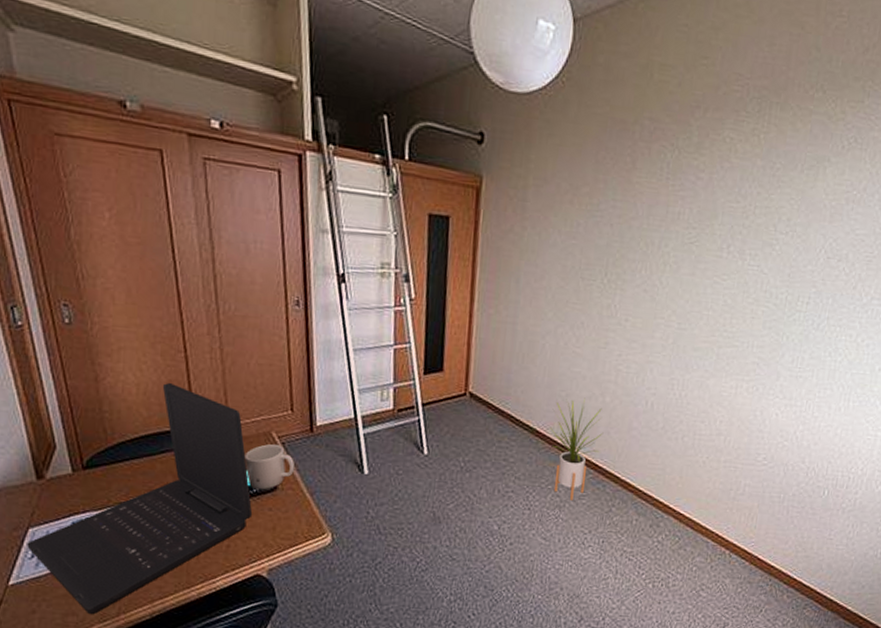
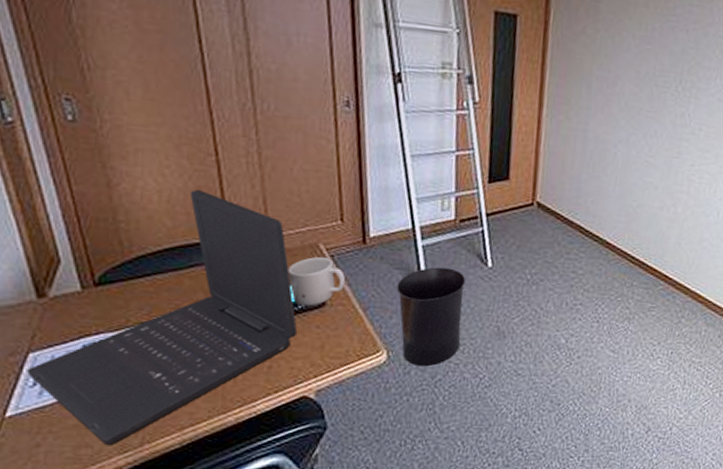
waste bin: none [340,454,403,550] -> present [396,267,465,367]
house plant: present [550,397,604,500] -> none [620,208,675,312]

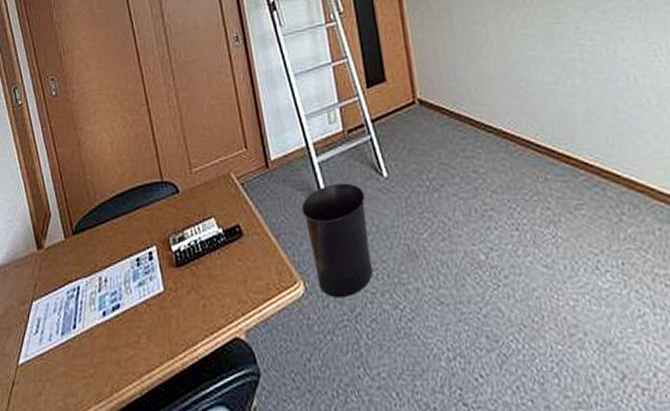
laptop: present [27,190,298,446] -> none [32,137,223,395]
mug: present [287,256,345,307] -> none [208,185,256,239]

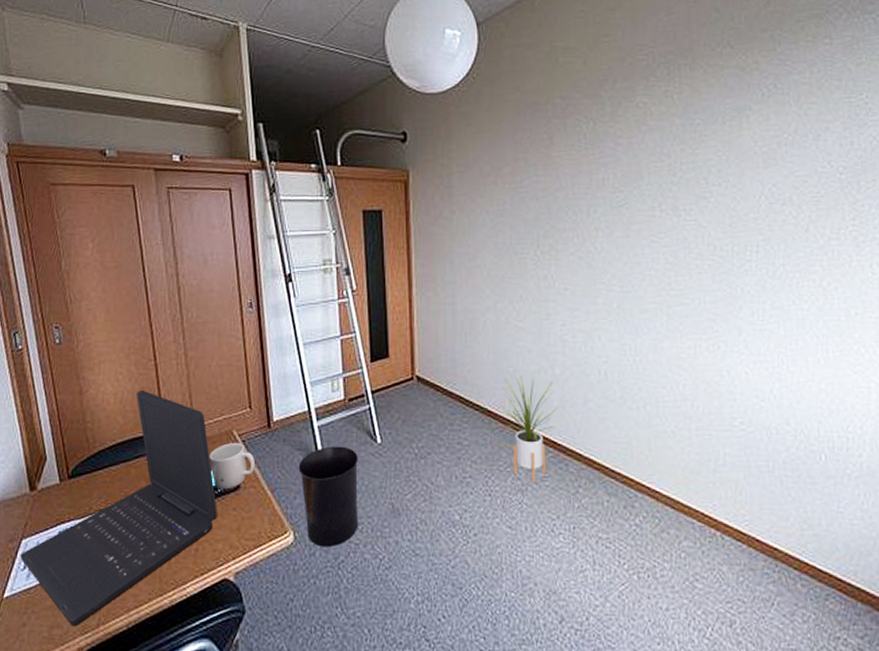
laptop: none [32,137,223,395] -> present [20,391,218,627]
mug: none [208,185,256,239] -> present [209,442,255,490]
house plant: none [515,84,585,212] -> present [501,372,558,483]

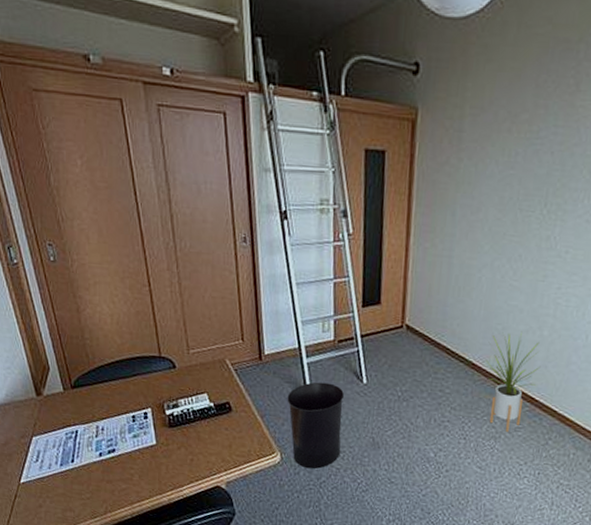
laptop: present [20,391,218,627] -> none [32,314,212,512]
mug: present [209,442,255,490] -> none [203,370,246,412]

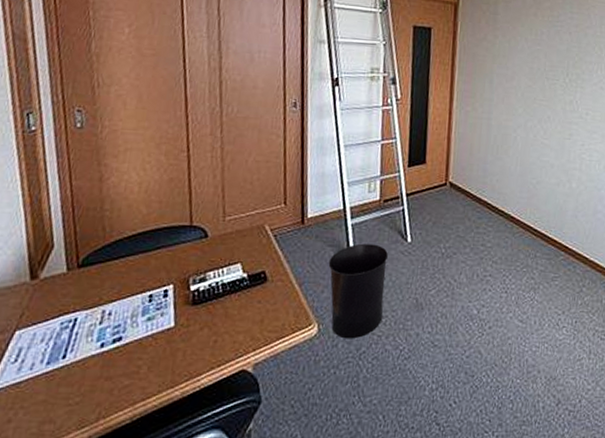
house plant: present [486,331,541,432] -> none [523,184,572,282]

